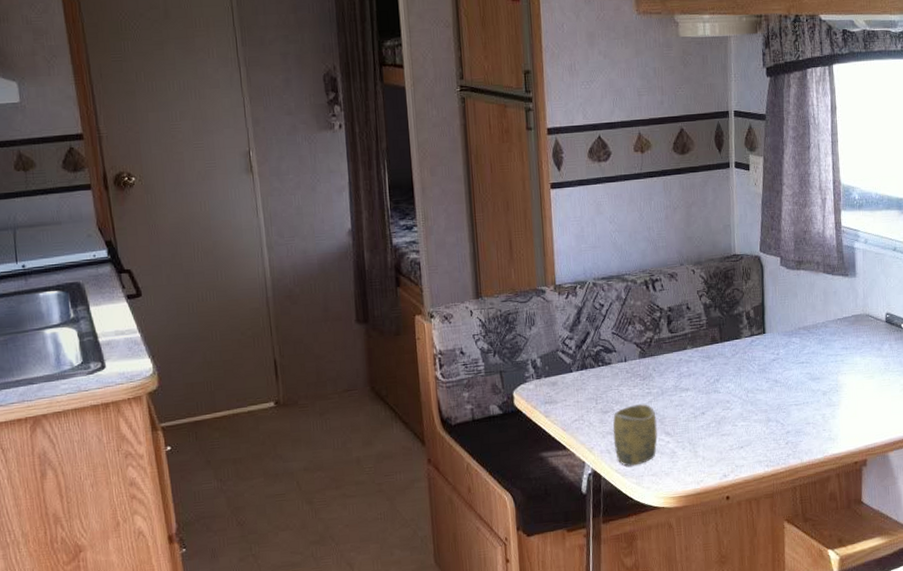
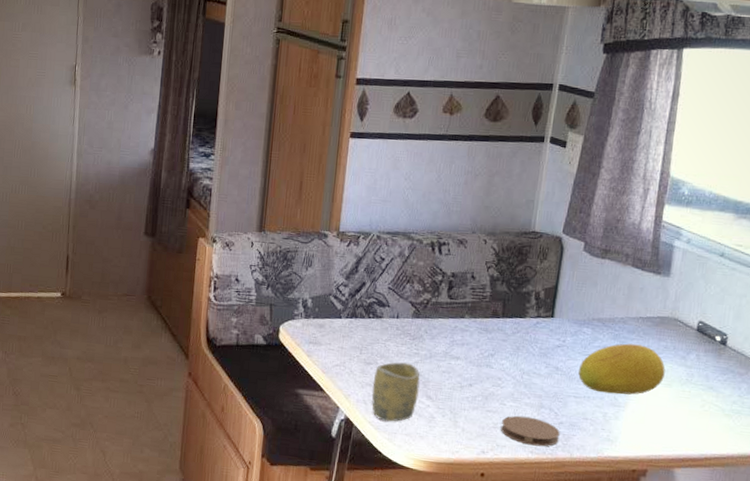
coaster: none [737,432,789,460] -> present [501,415,560,447]
fruit: none [795,344,867,396] -> present [578,343,665,395]

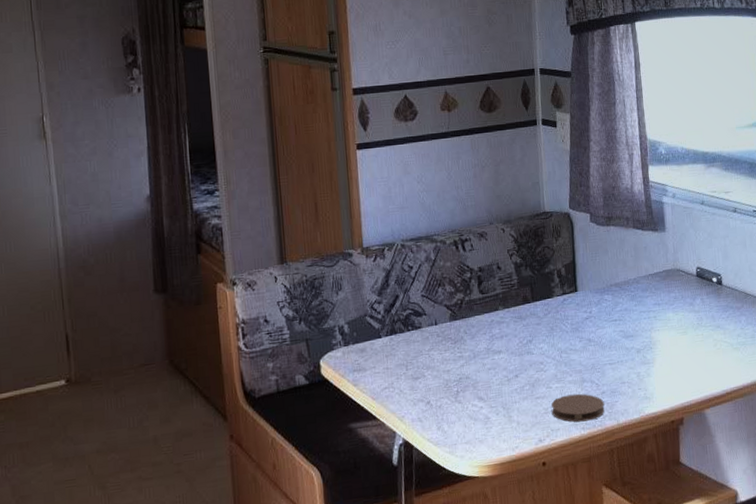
cup: present [372,362,420,422] -> none [424,368,471,435]
fruit: present [578,343,665,395] -> none [608,300,680,354]

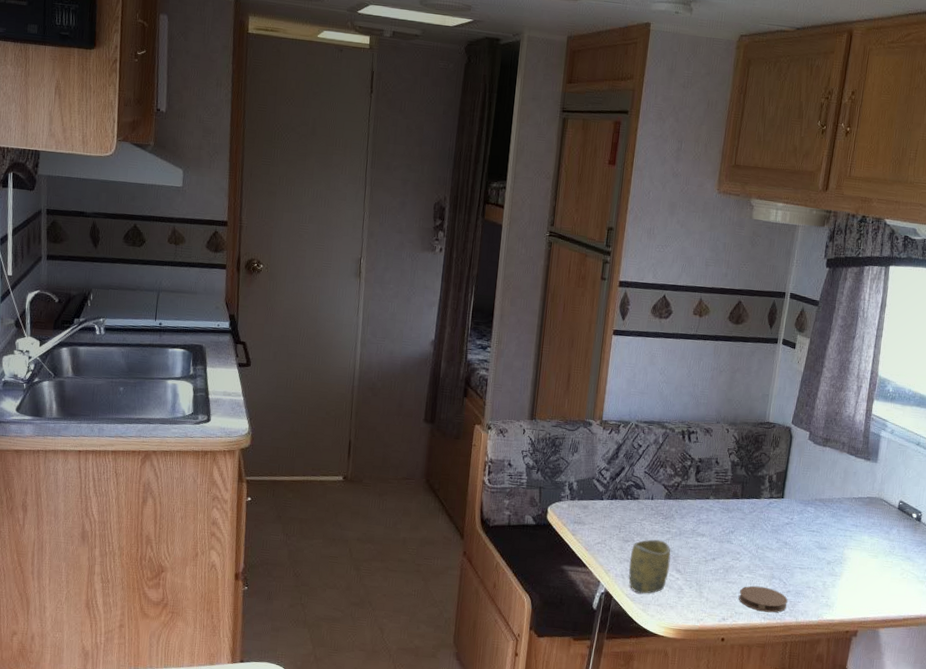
cup: none [424,368,471,435] -> present [629,539,671,594]

